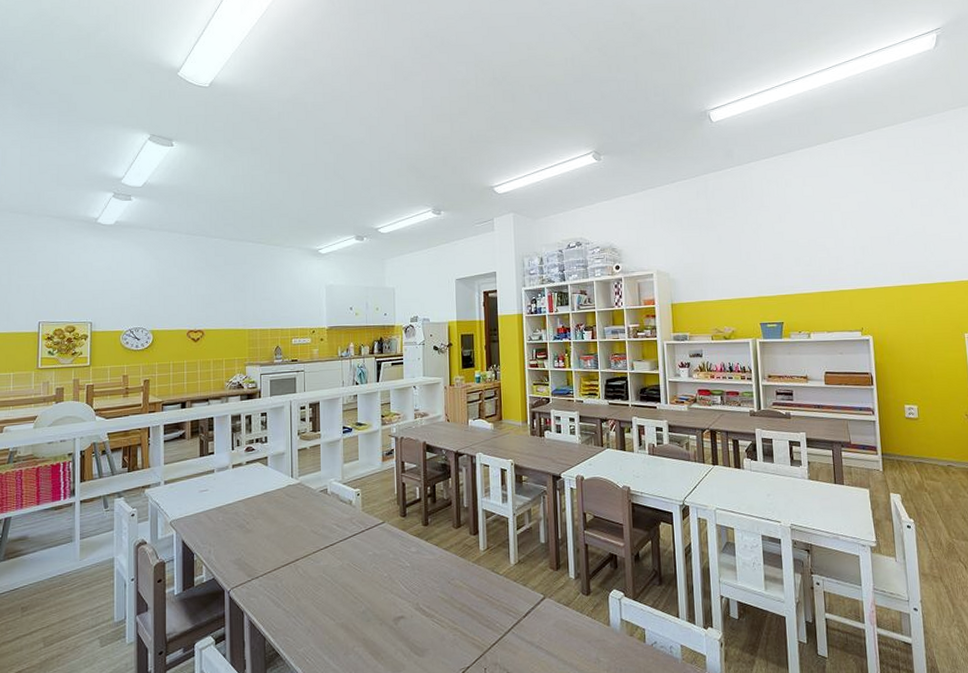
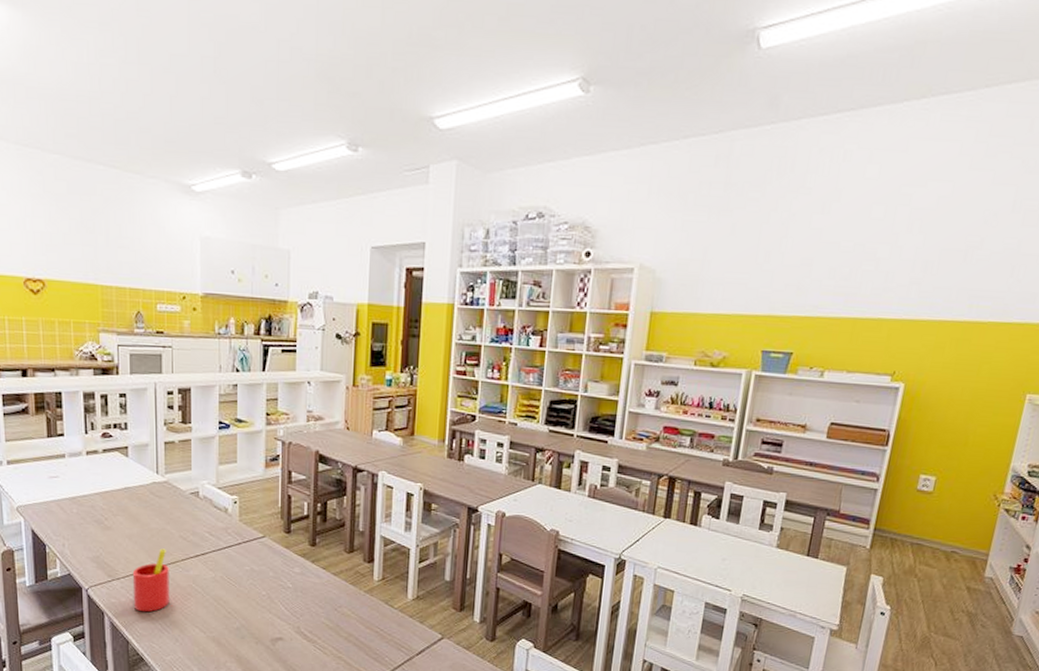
straw: none [269,544,303,607] -> present [132,548,170,612]

